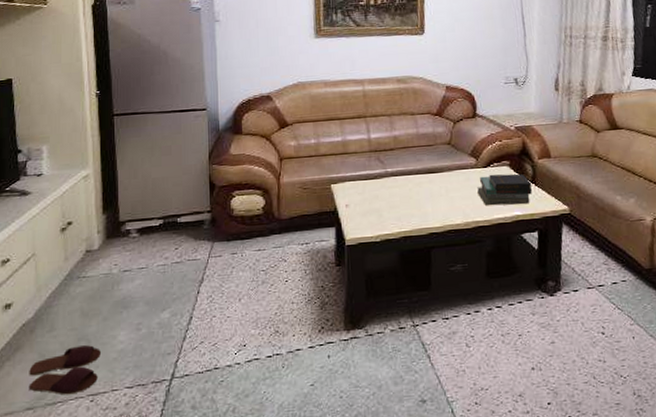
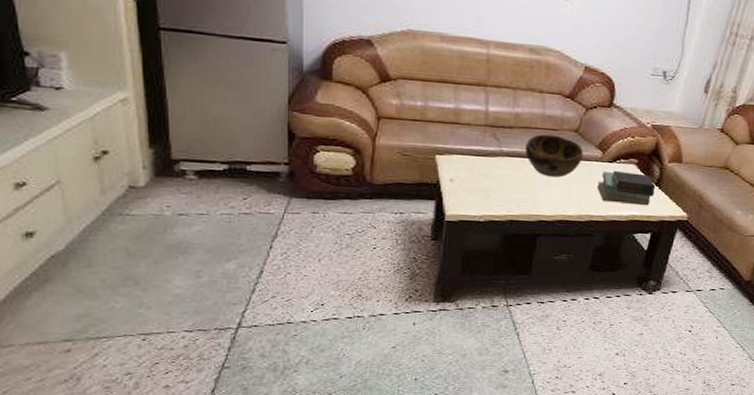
slippers: present [28,345,101,395] -> none [64,285,152,332]
decorative bowl: none [407,150,460,190] -> present [525,134,584,178]

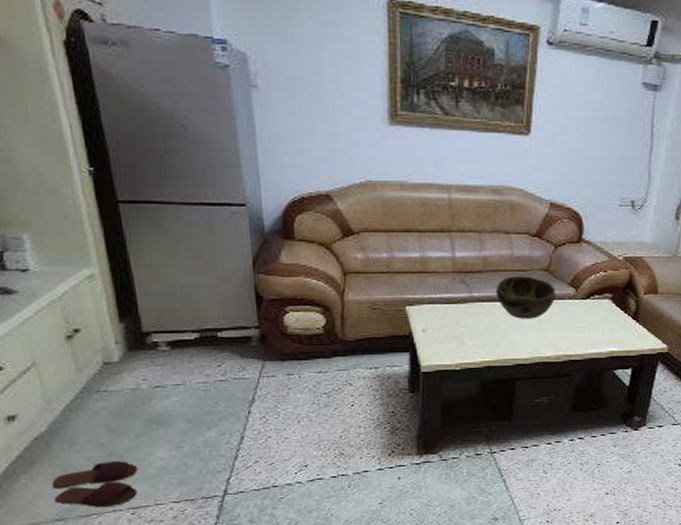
slippers: none [64,285,152,332] -> present [51,461,137,508]
books: present [597,170,656,206] -> none [573,307,633,341]

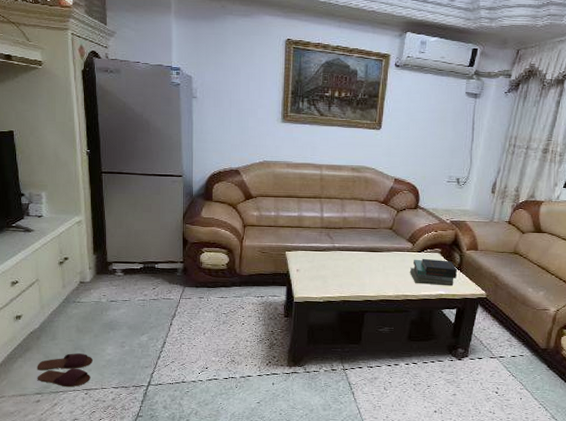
decorative bowl: present [496,276,556,319] -> none [352,232,398,266]
books: none [573,307,633,341] -> present [410,258,458,286]

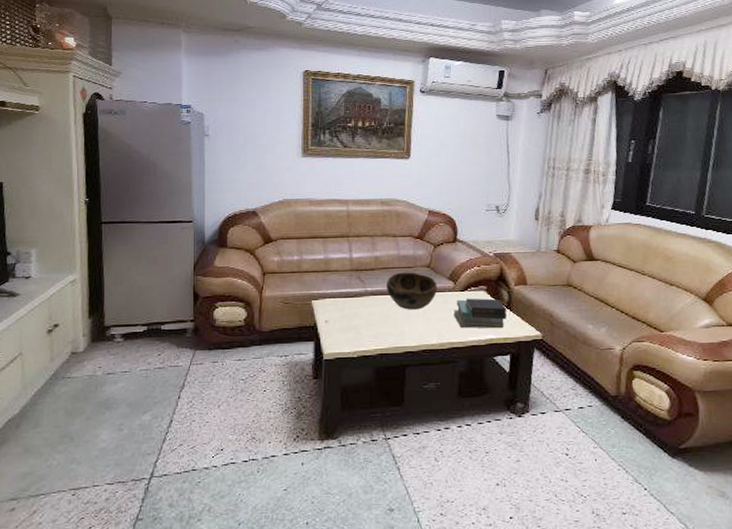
slippers: present [37,353,93,387] -> none [13,442,83,488]
decorative bowl: none [352,232,398,266] -> present [386,272,438,310]

